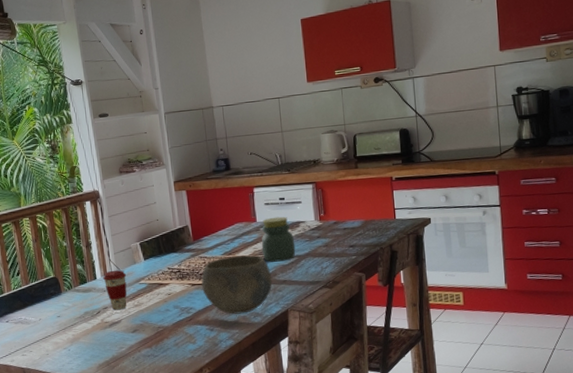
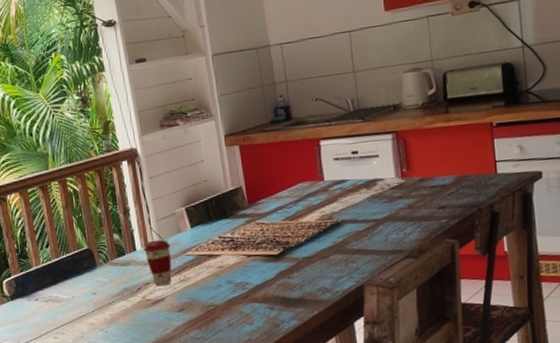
bowl: present [201,255,272,314] -> none [258,220,344,290]
jar: present [261,216,296,262] -> none [330,173,373,228]

